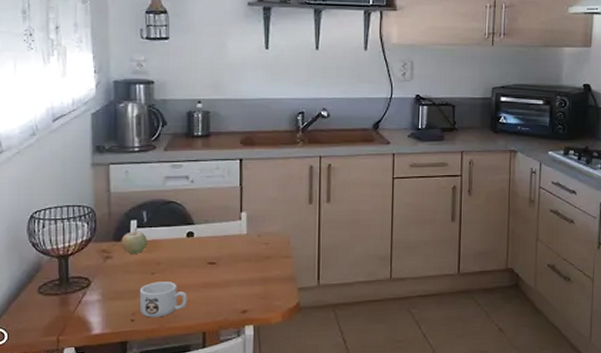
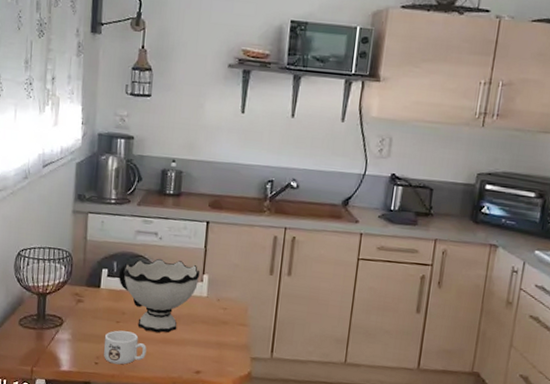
fruit: present [121,229,147,254] -> none [92,277,116,301]
bowl: none [149,202,238,279] -> present [118,258,200,333]

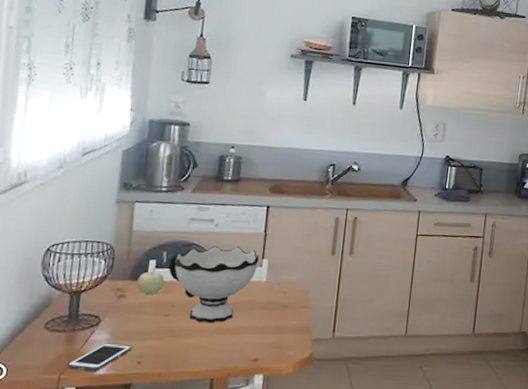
cell phone: none [38,342,90,367] -> present [67,343,132,371]
fruit: none [92,277,116,301] -> present [137,269,165,294]
mug: present [103,330,147,365] -> none [148,324,199,361]

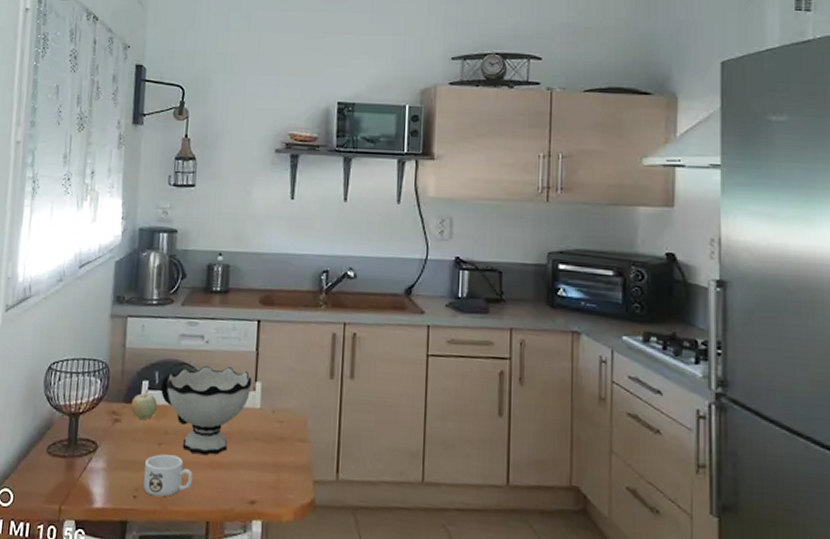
cell phone: present [67,343,132,371] -> none [67,472,128,503]
mug: none [148,324,199,361] -> present [143,454,193,497]

